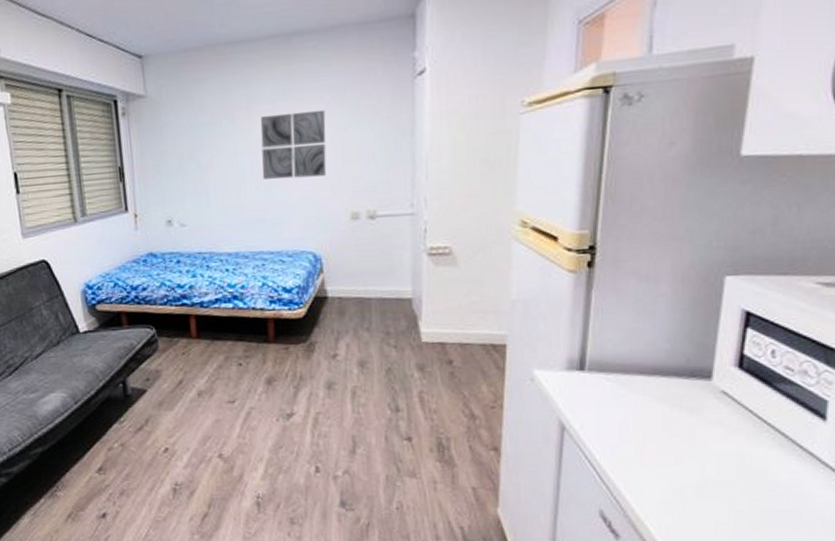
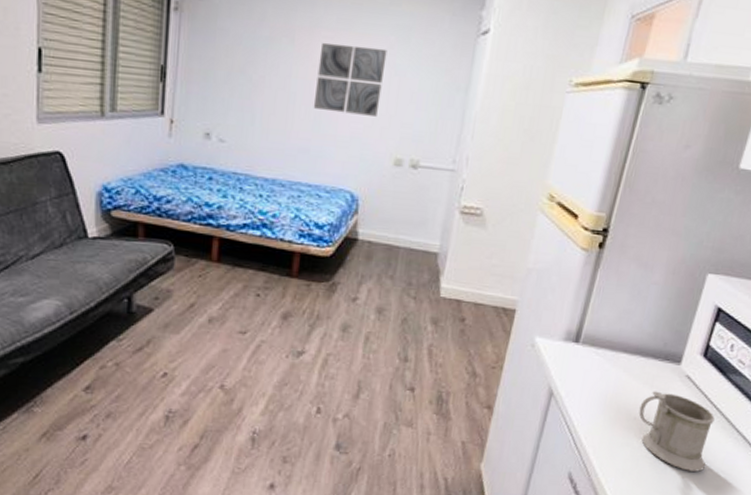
mug: none [671,412,768,497] -> present [638,391,715,472]

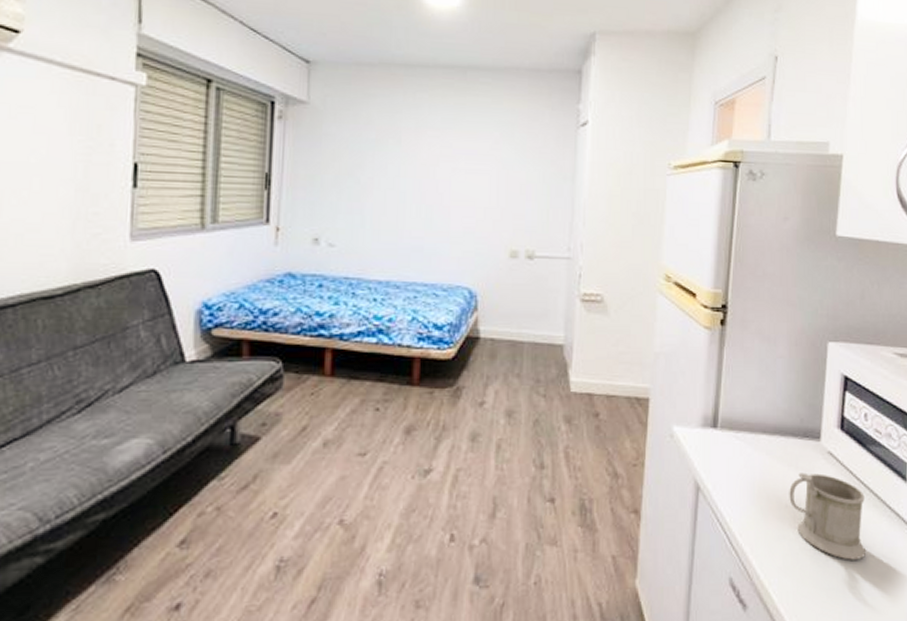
wall art: present [313,42,387,116] -> none [424,141,493,210]

